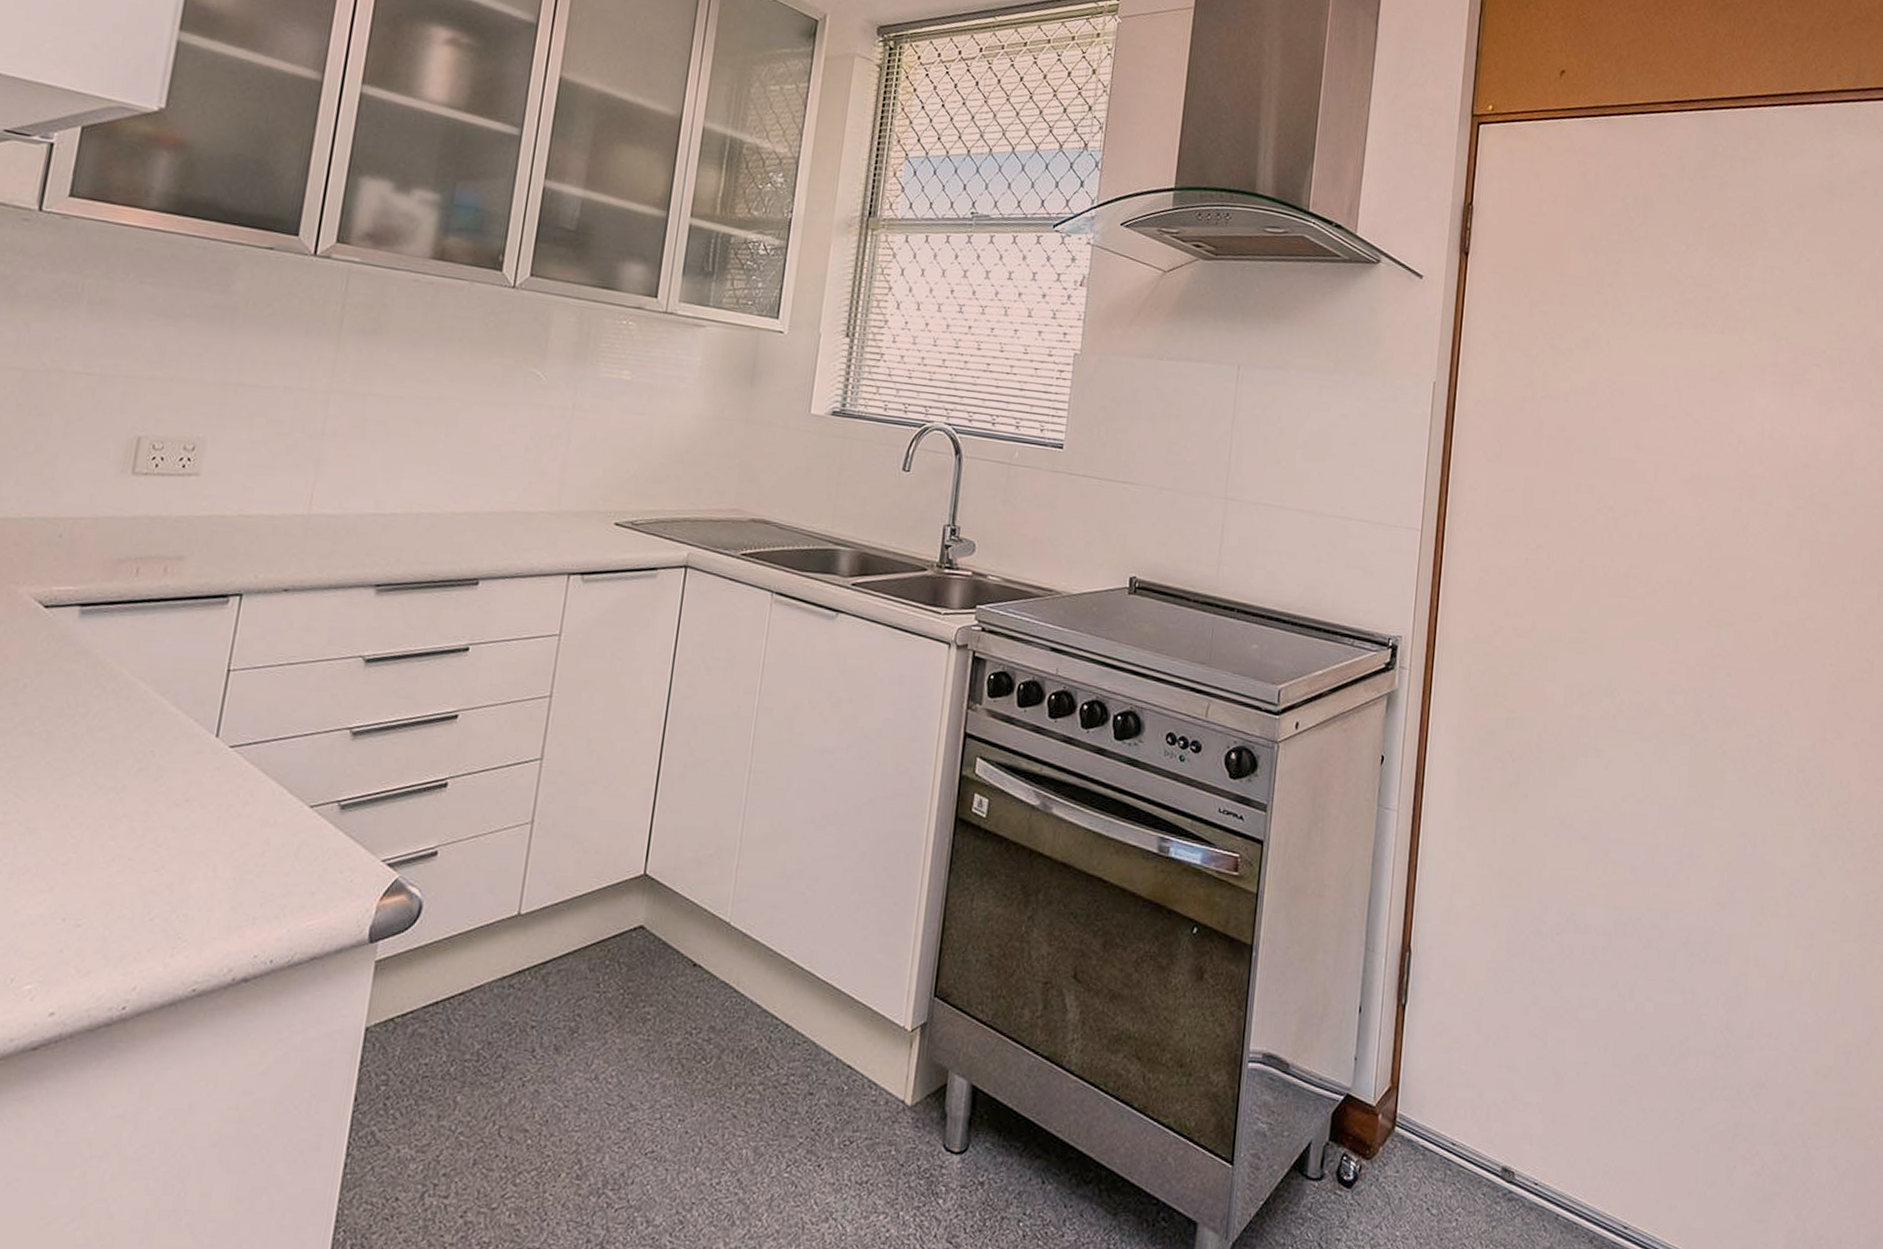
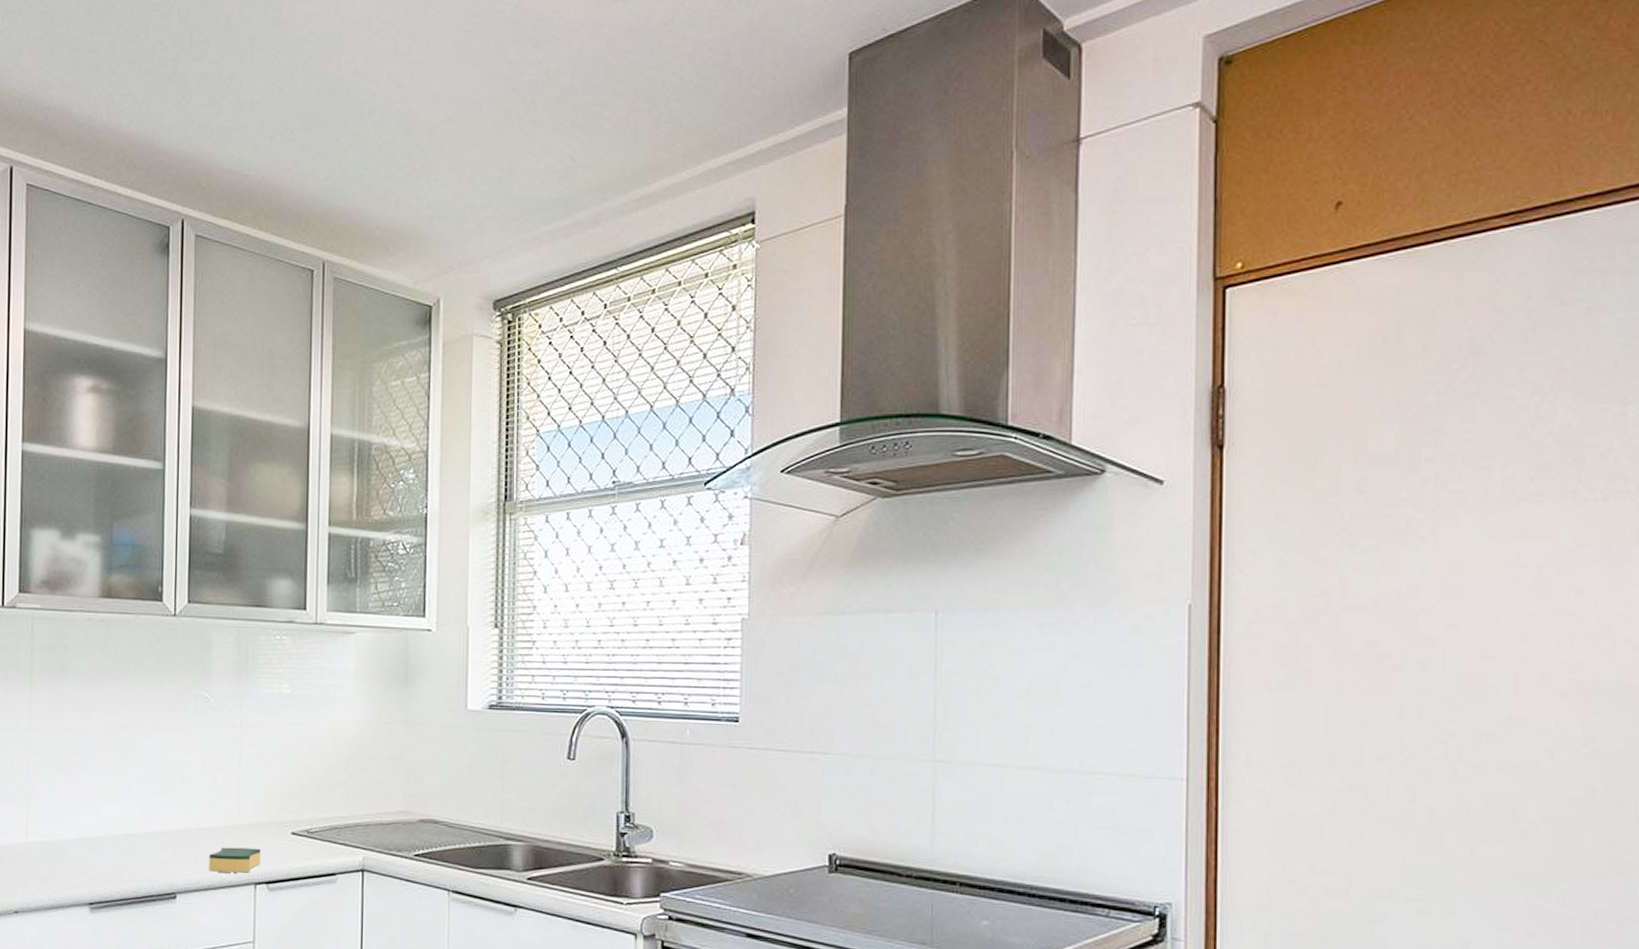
sponge: none [519,533,580,563] -> present [209,847,261,873]

